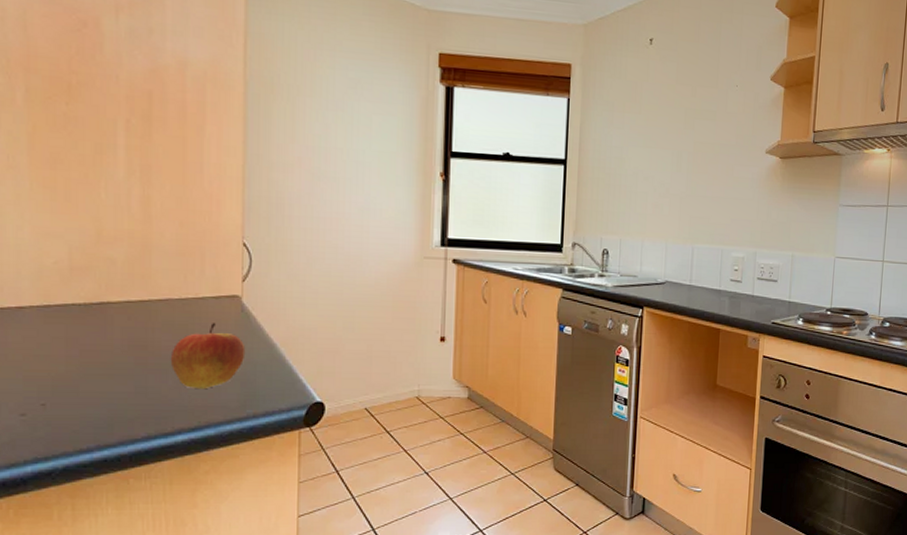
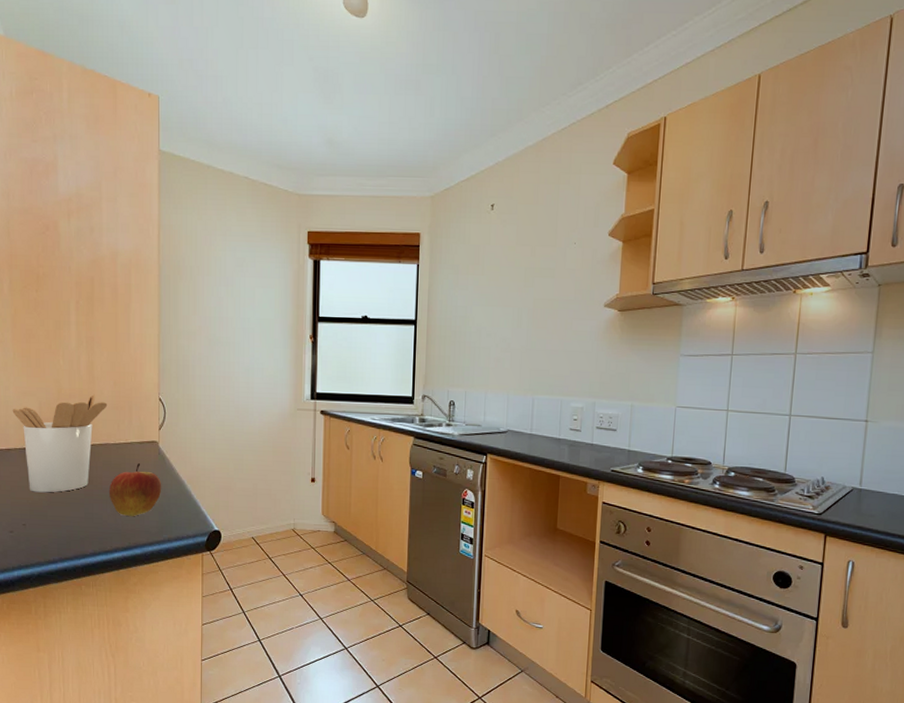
utensil holder: none [27,236,170,363] -> present [12,393,108,493]

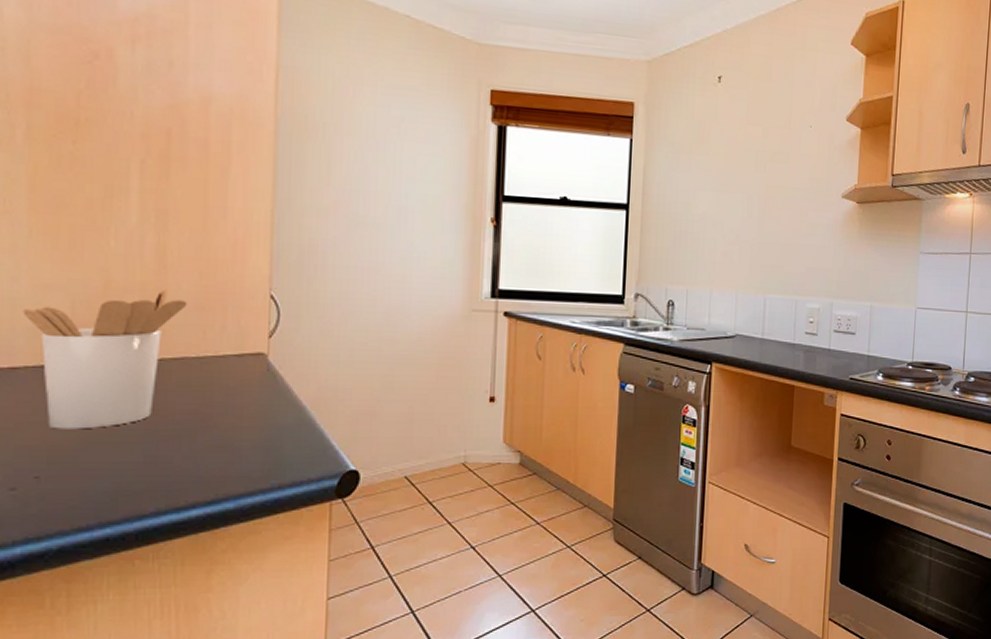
fruit: present [108,463,162,517] -> none [184,384,271,458]

